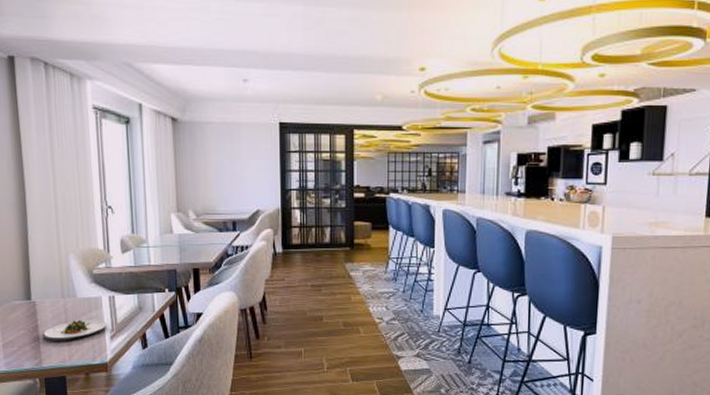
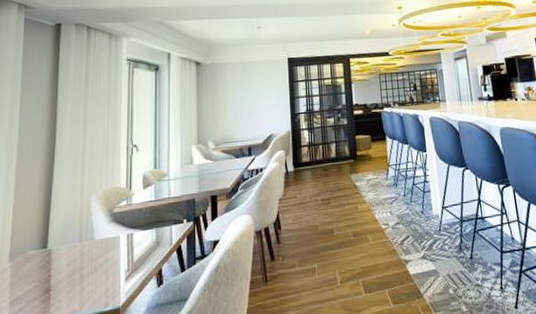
salad plate: present [42,319,107,342] -> none [54,260,123,292]

